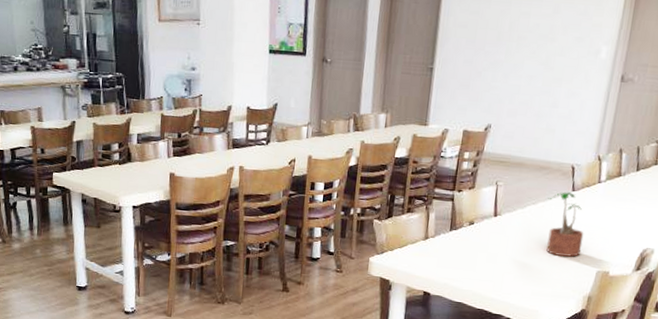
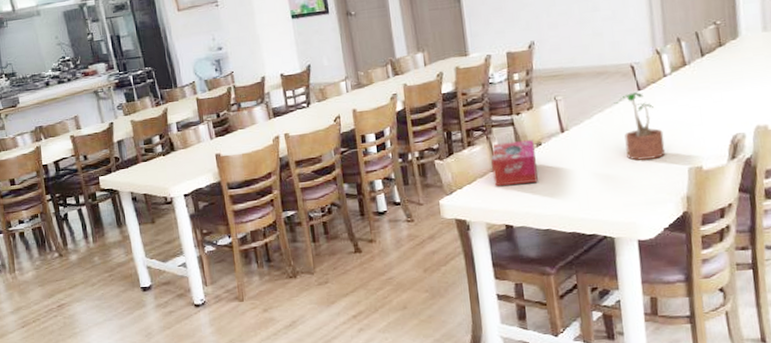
tissue box: none [422,215,468,258] -> present [491,140,538,186]

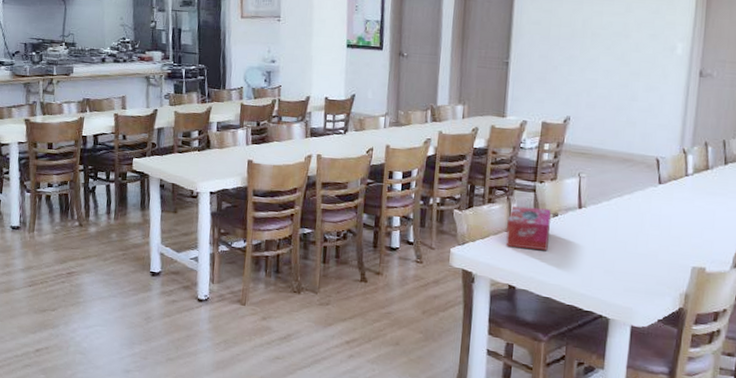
potted plant: present [614,92,666,161] -> none [634,184,675,252]

